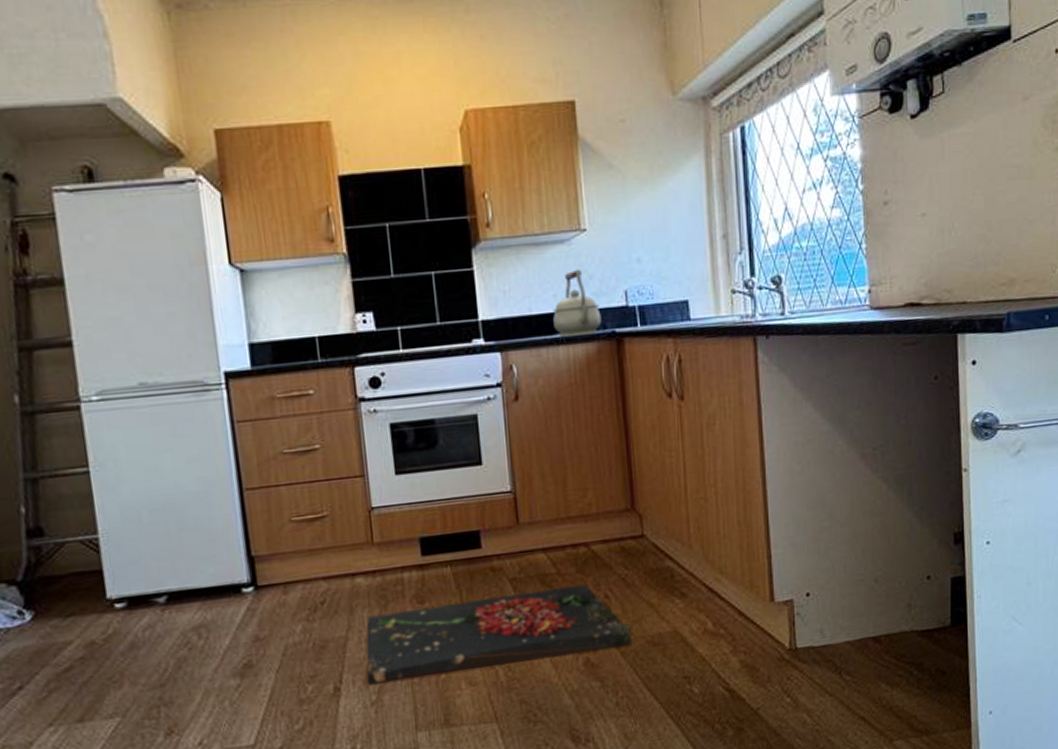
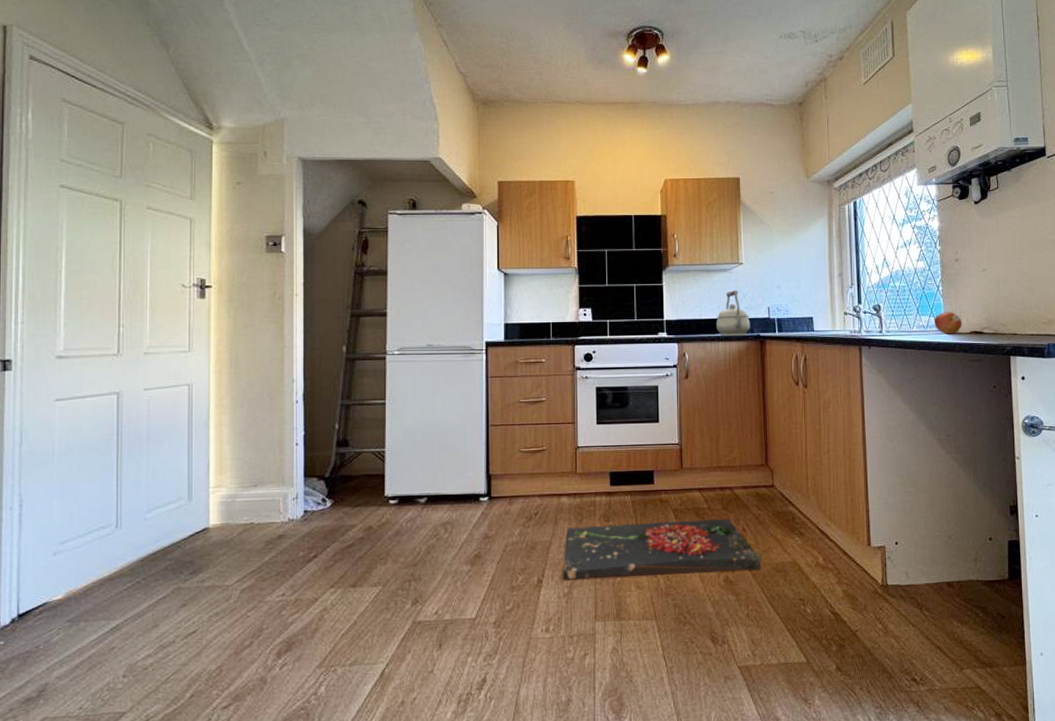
fruit: none [854,278,893,312] -> present [934,312,962,336]

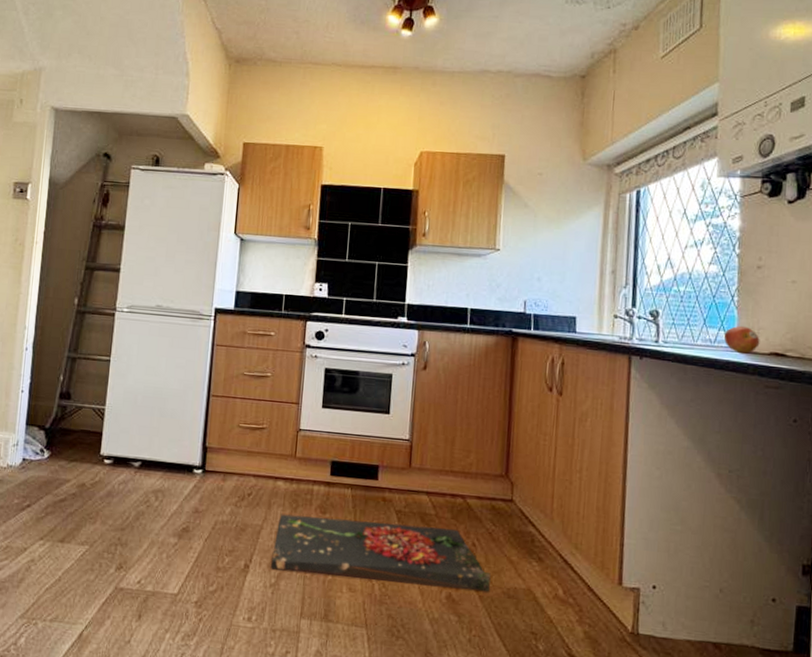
kettle: present [716,289,750,337] -> none [463,278,503,331]

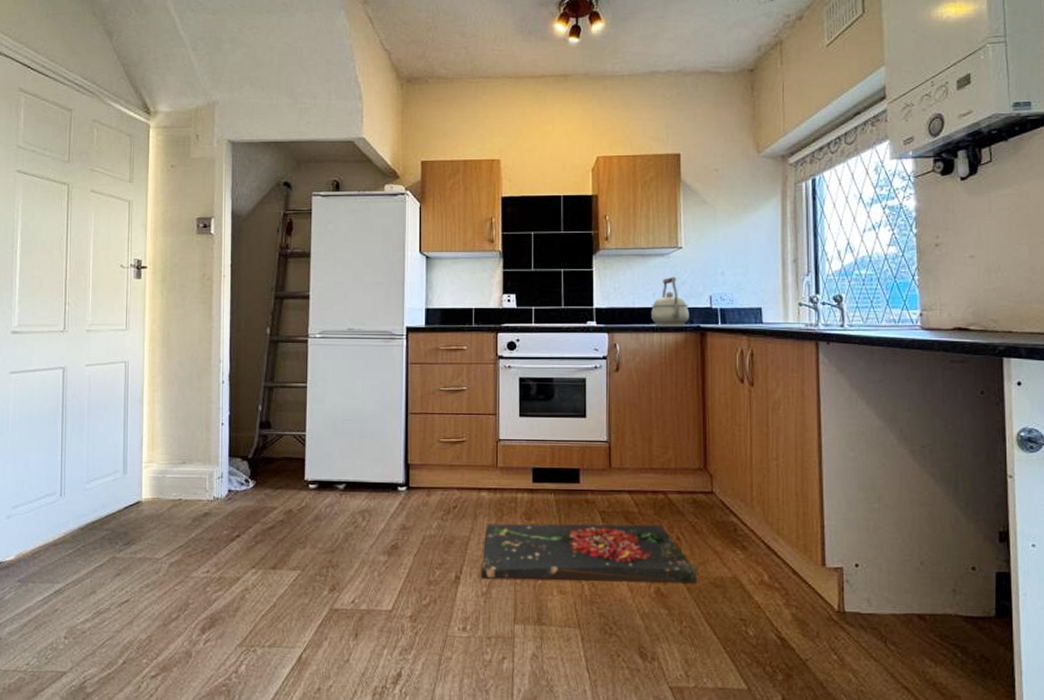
kettle: none [463,278,503,331] -> present [651,276,690,328]
fruit: present [723,326,760,355] -> none [907,305,943,332]

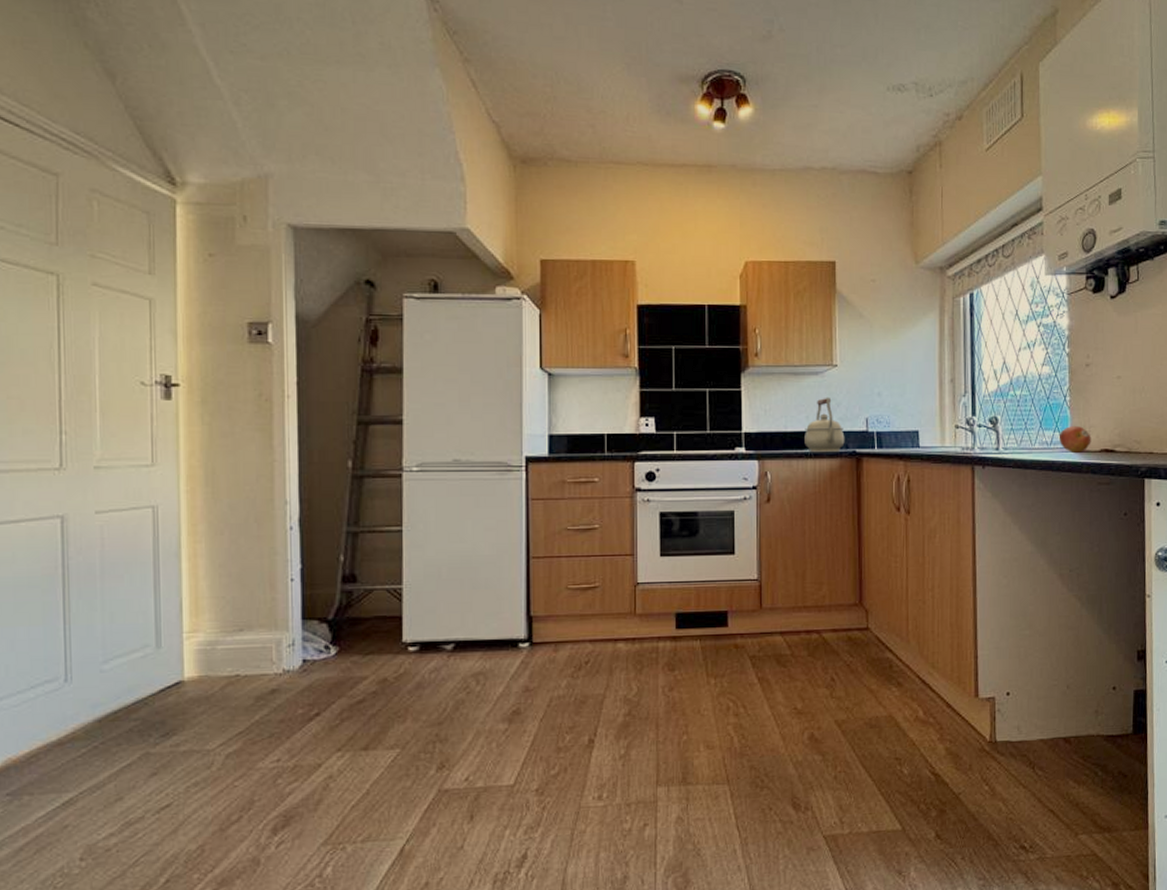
doormat: present [482,523,697,583] -> none [619,666,852,740]
fruit: none [907,305,943,332] -> present [1058,426,1091,454]

